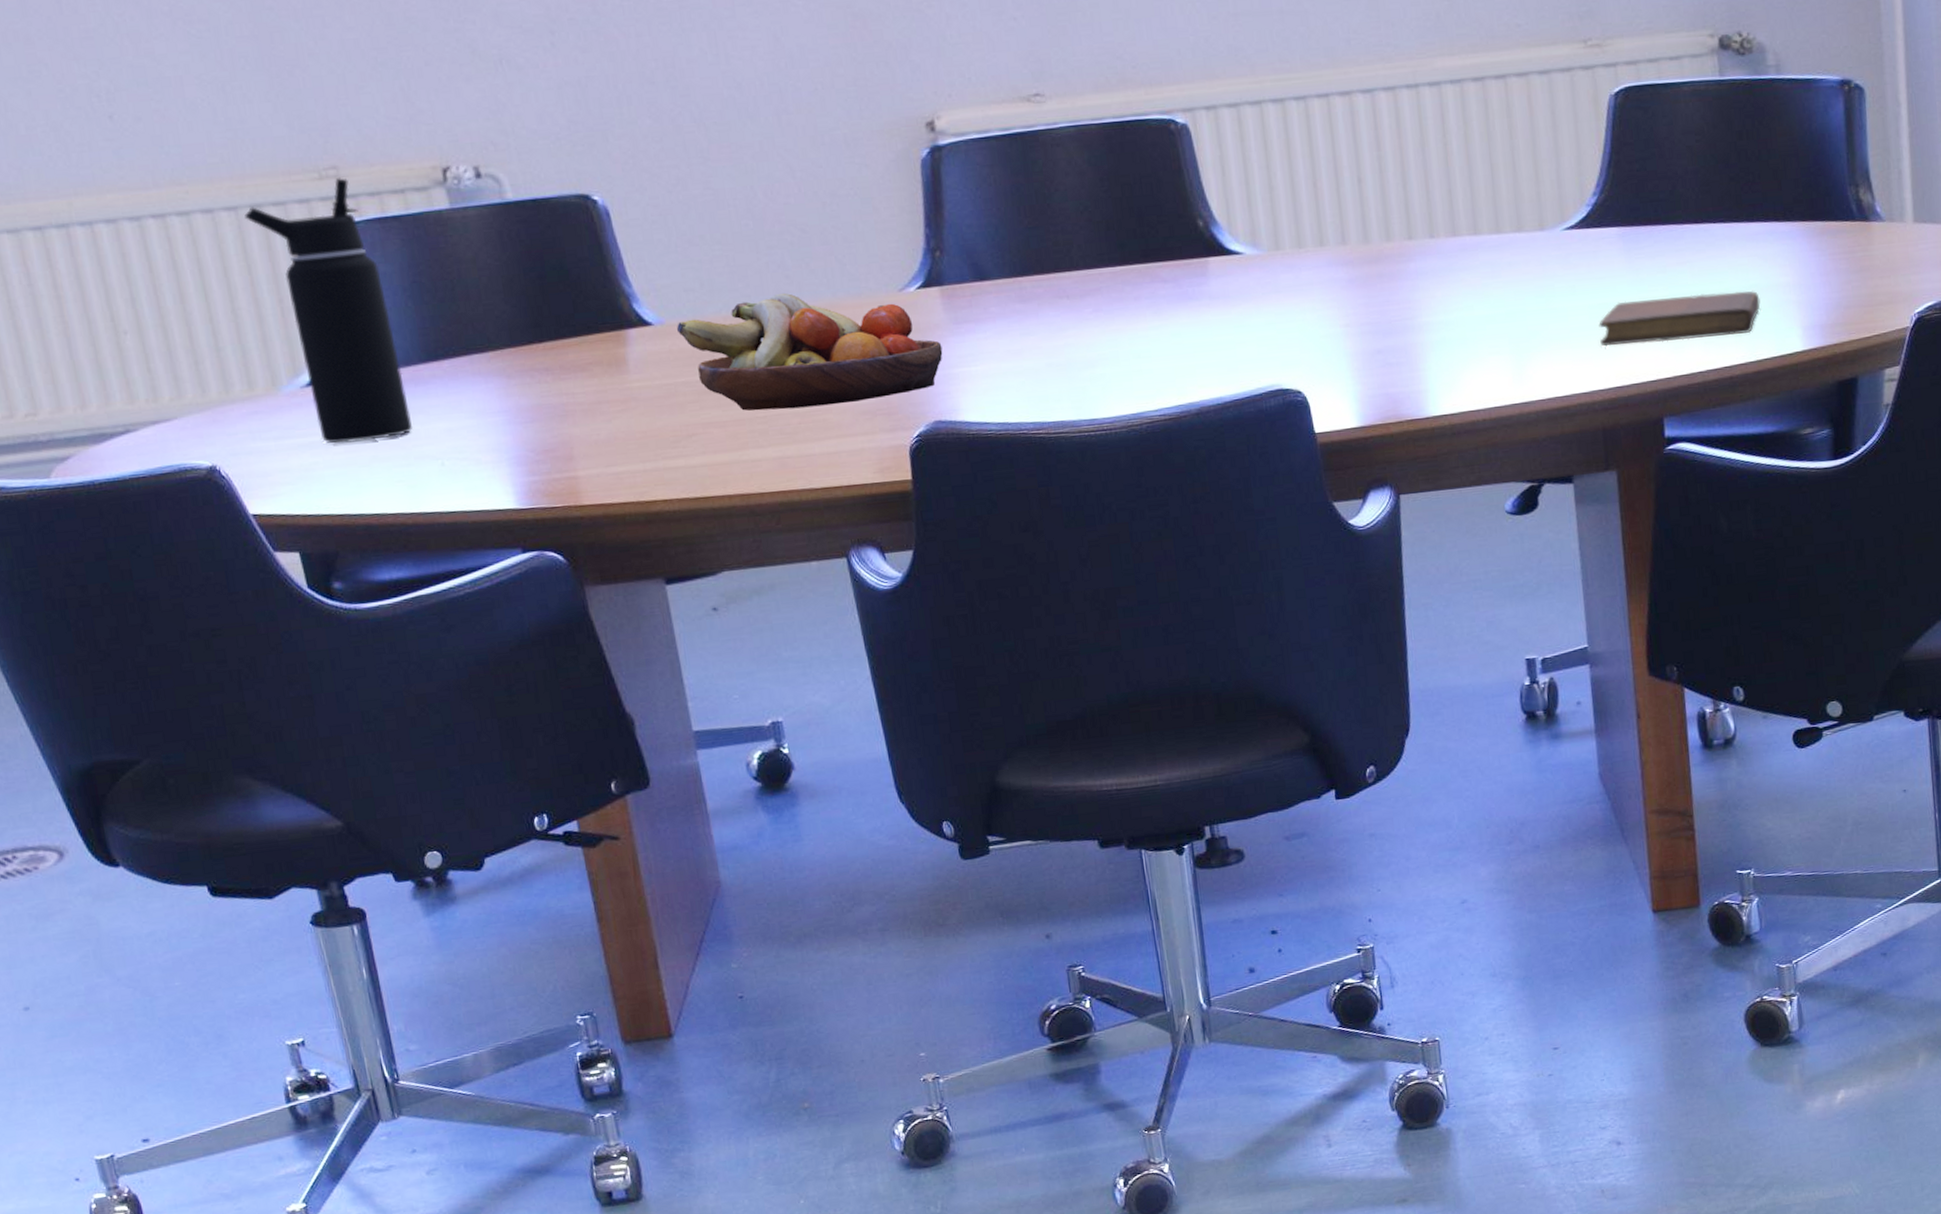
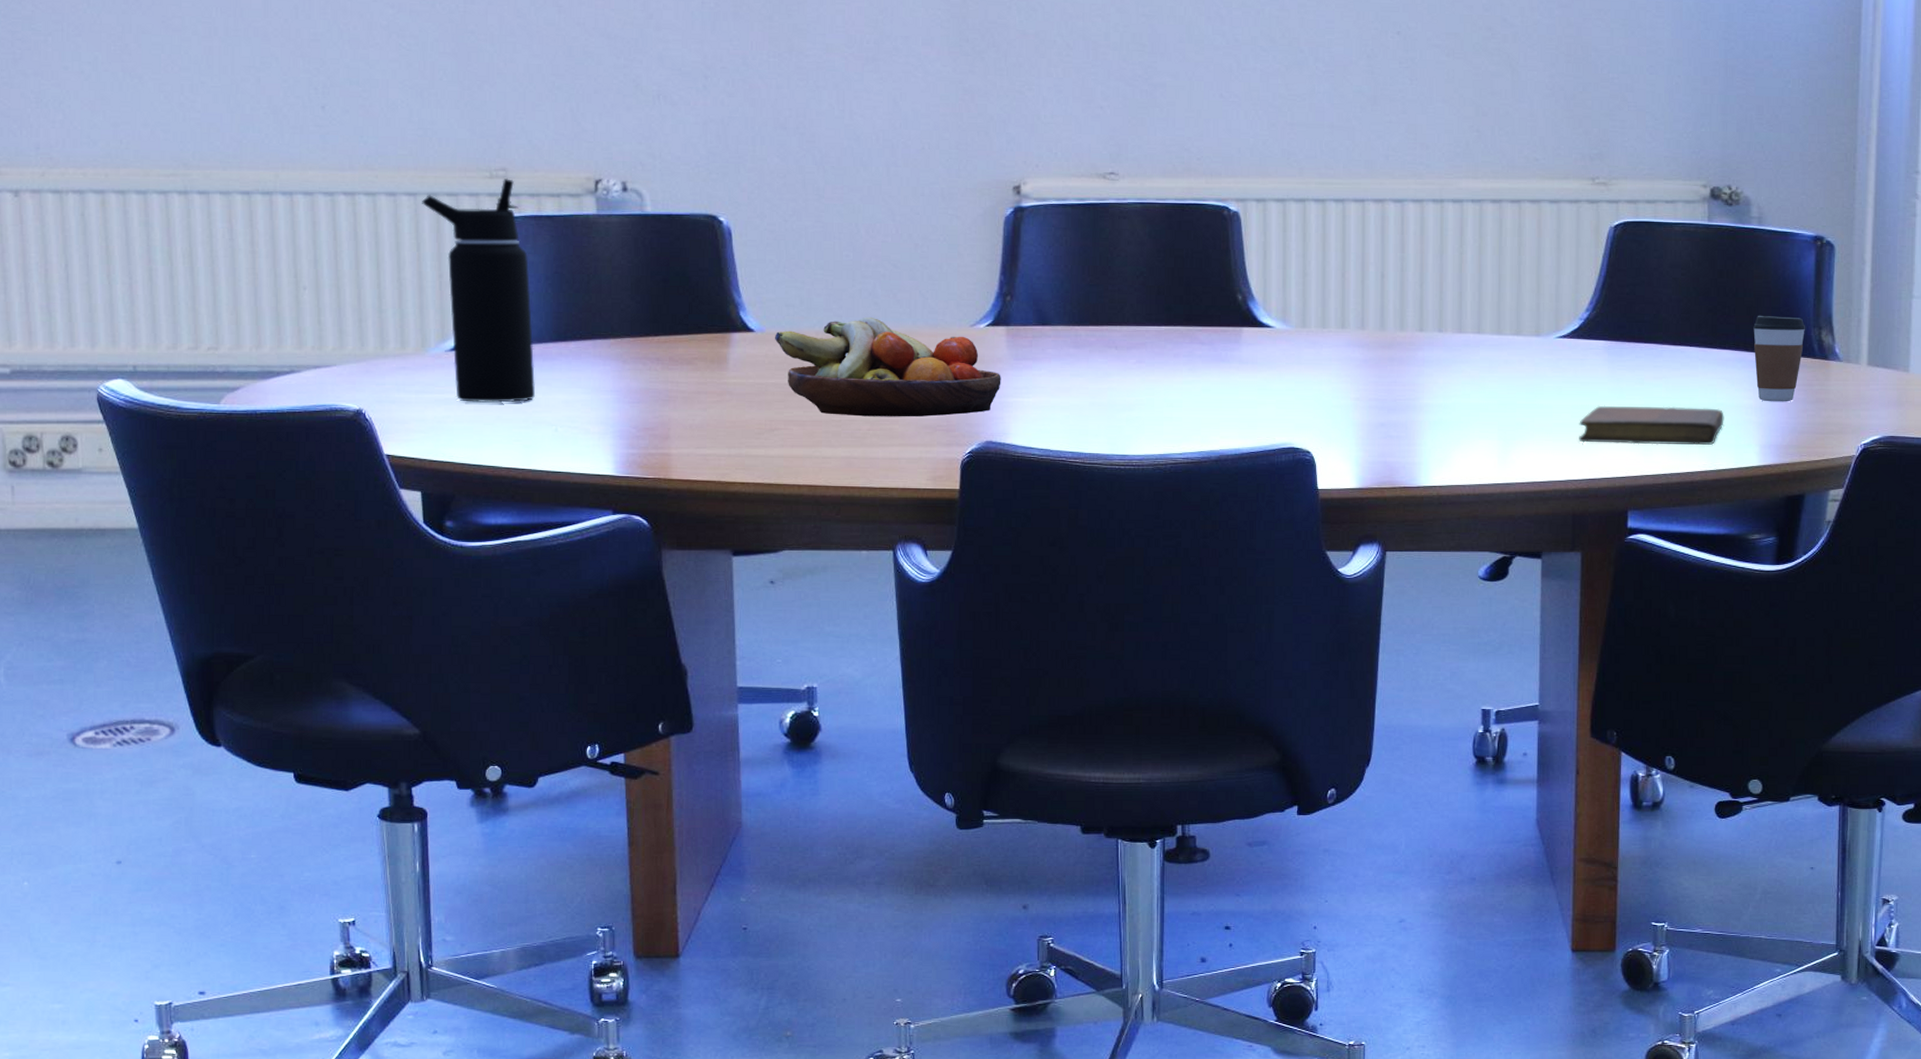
coffee cup: none [1782,176,1841,277] -> present [1753,315,1806,402]

